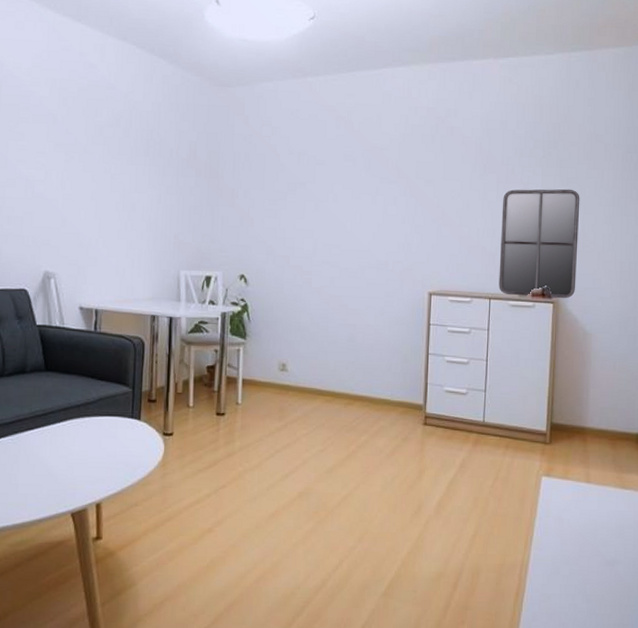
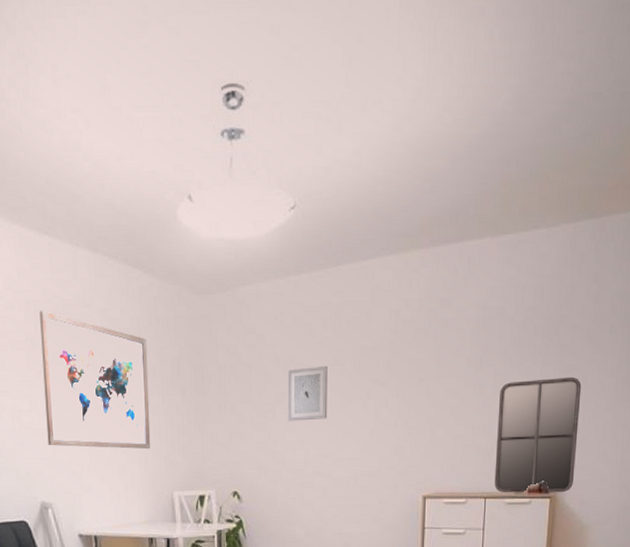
wall art: none [58,89,166,227] -> present [40,311,151,449]
wall art: none [298,160,339,211] -> present [287,365,328,421]

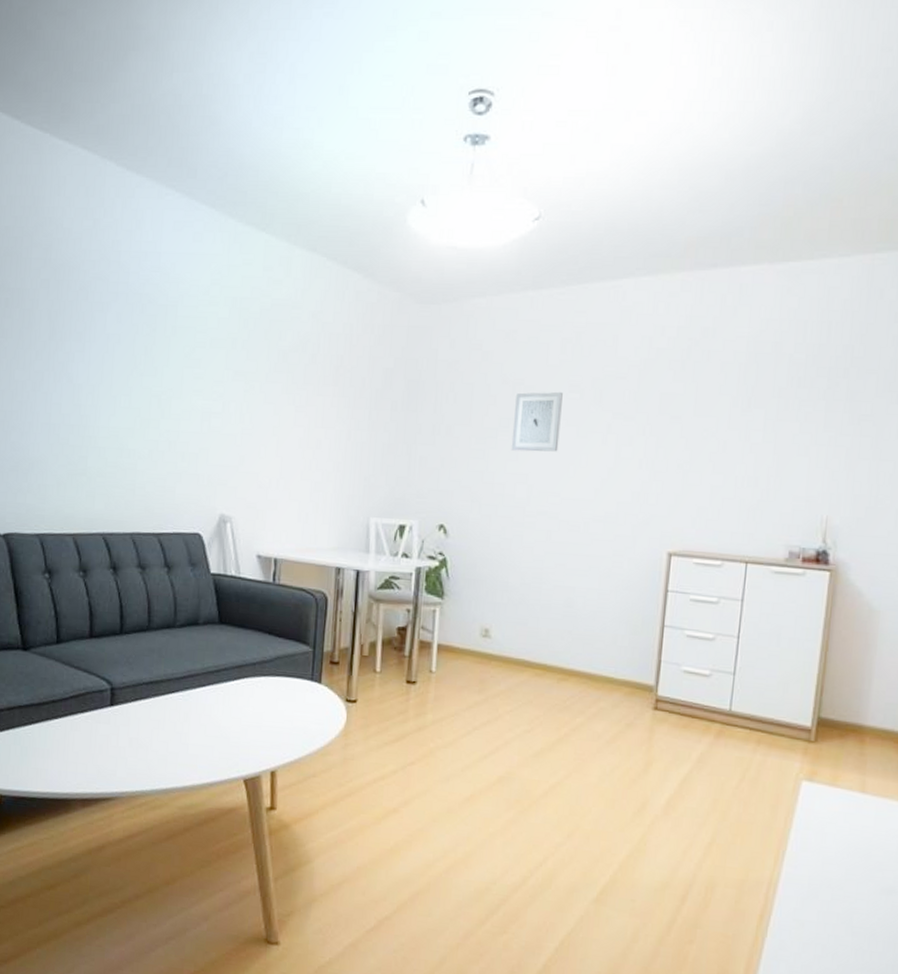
wall art: present [40,311,151,449] -> none [236,309,359,468]
home mirror: present [494,377,582,493] -> none [759,428,876,567]

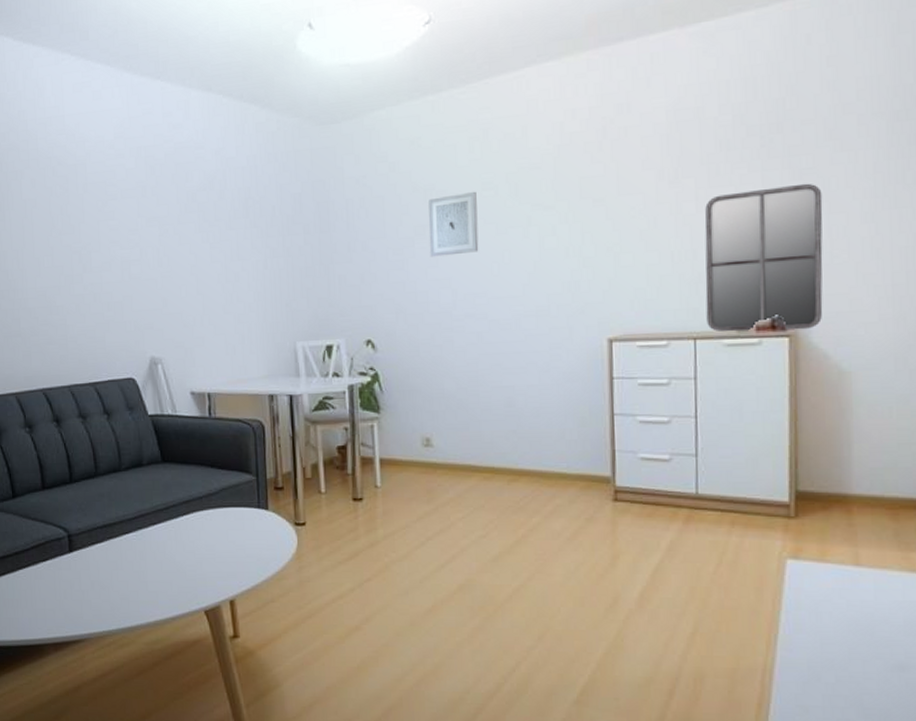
home mirror: none [759,428,876,567] -> present [704,183,823,332]

